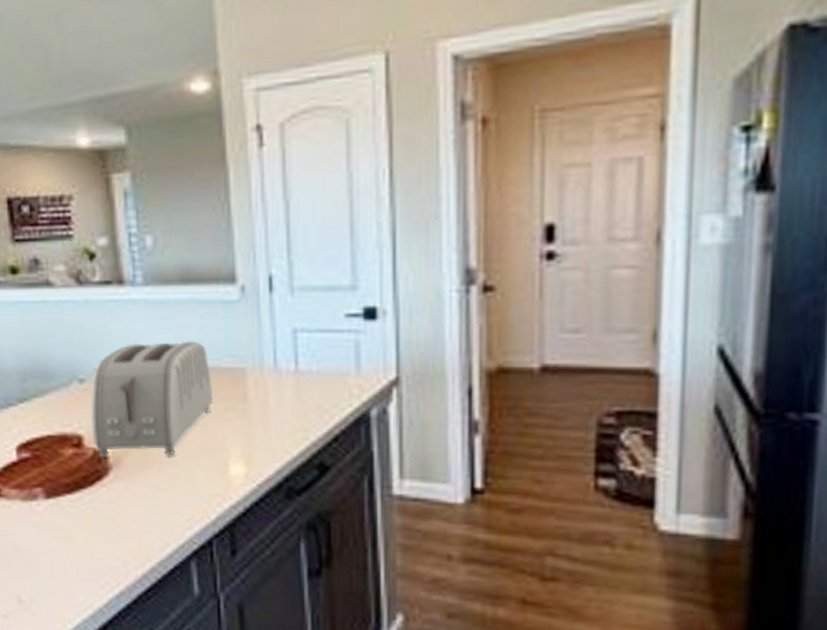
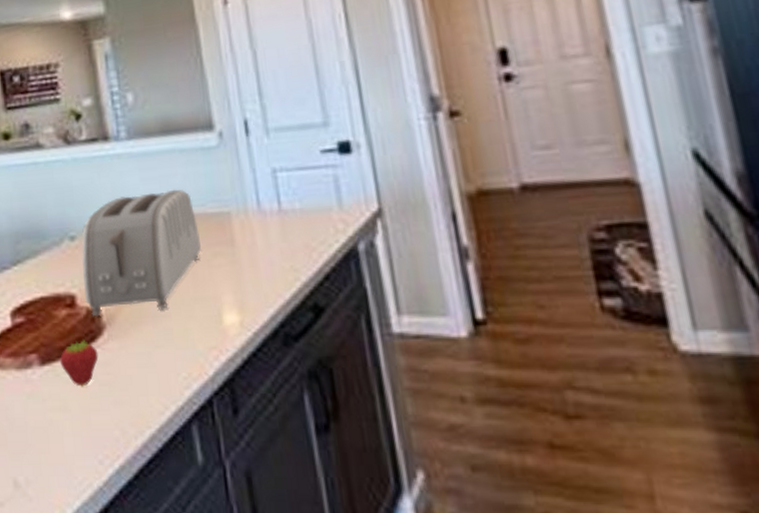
fruit: none [65,478,104,521] -> present [60,339,99,387]

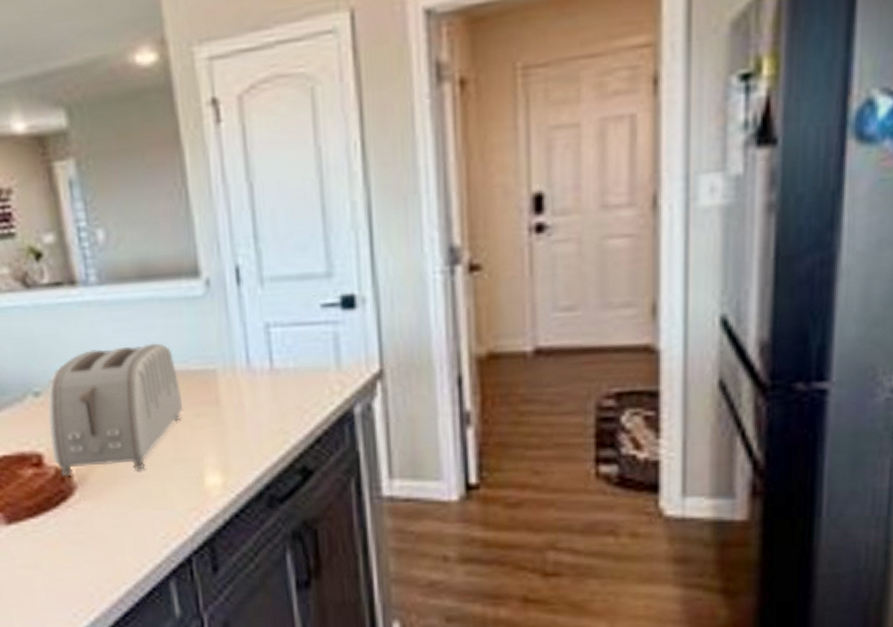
fruit: present [60,339,99,387] -> none [28,499,70,546]

